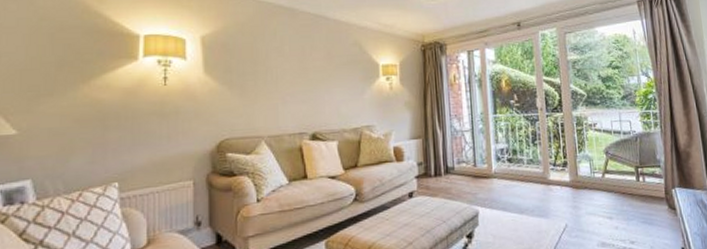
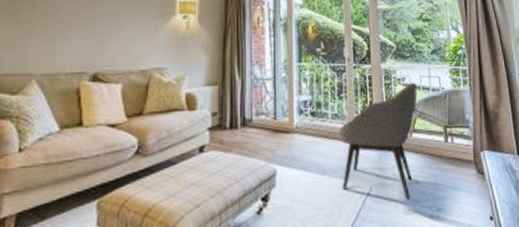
chair: none [534,128,609,235] -> present [339,83,418,201]

